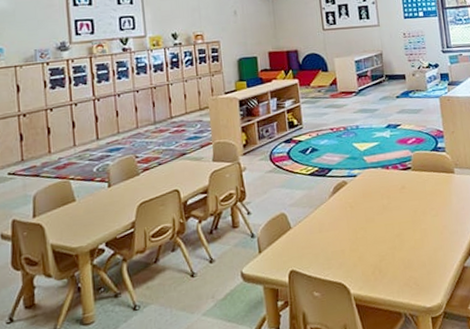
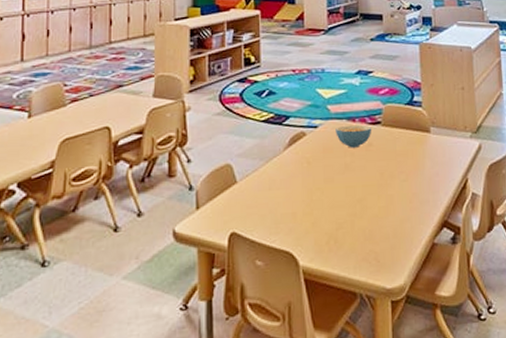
cereal bowl: none [372,171,404,192] -> present [335,124,372,148]

